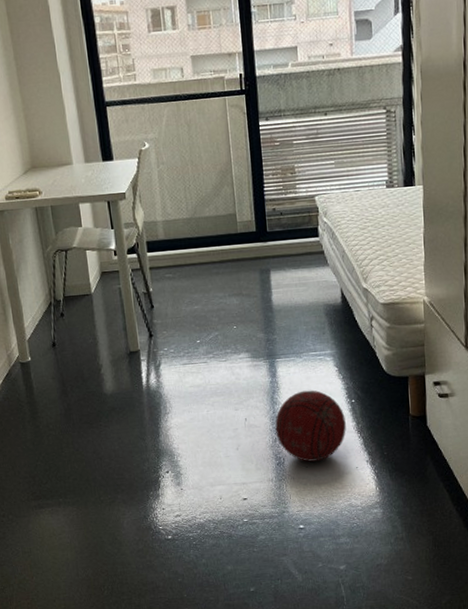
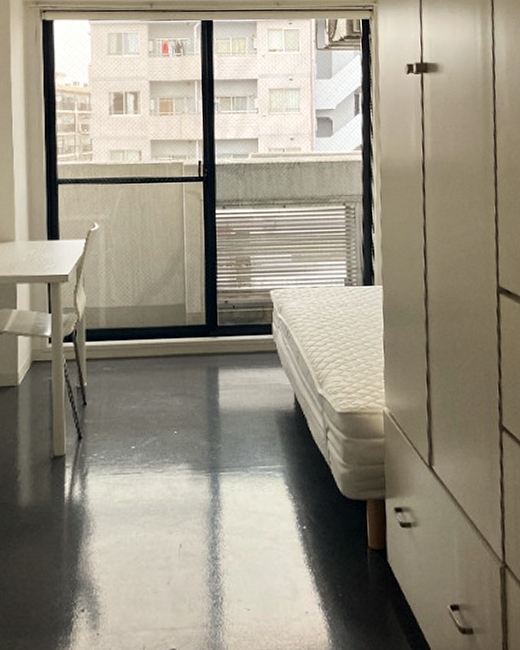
ball: present [275,390,346,462] -> none [214,512,296,603]

